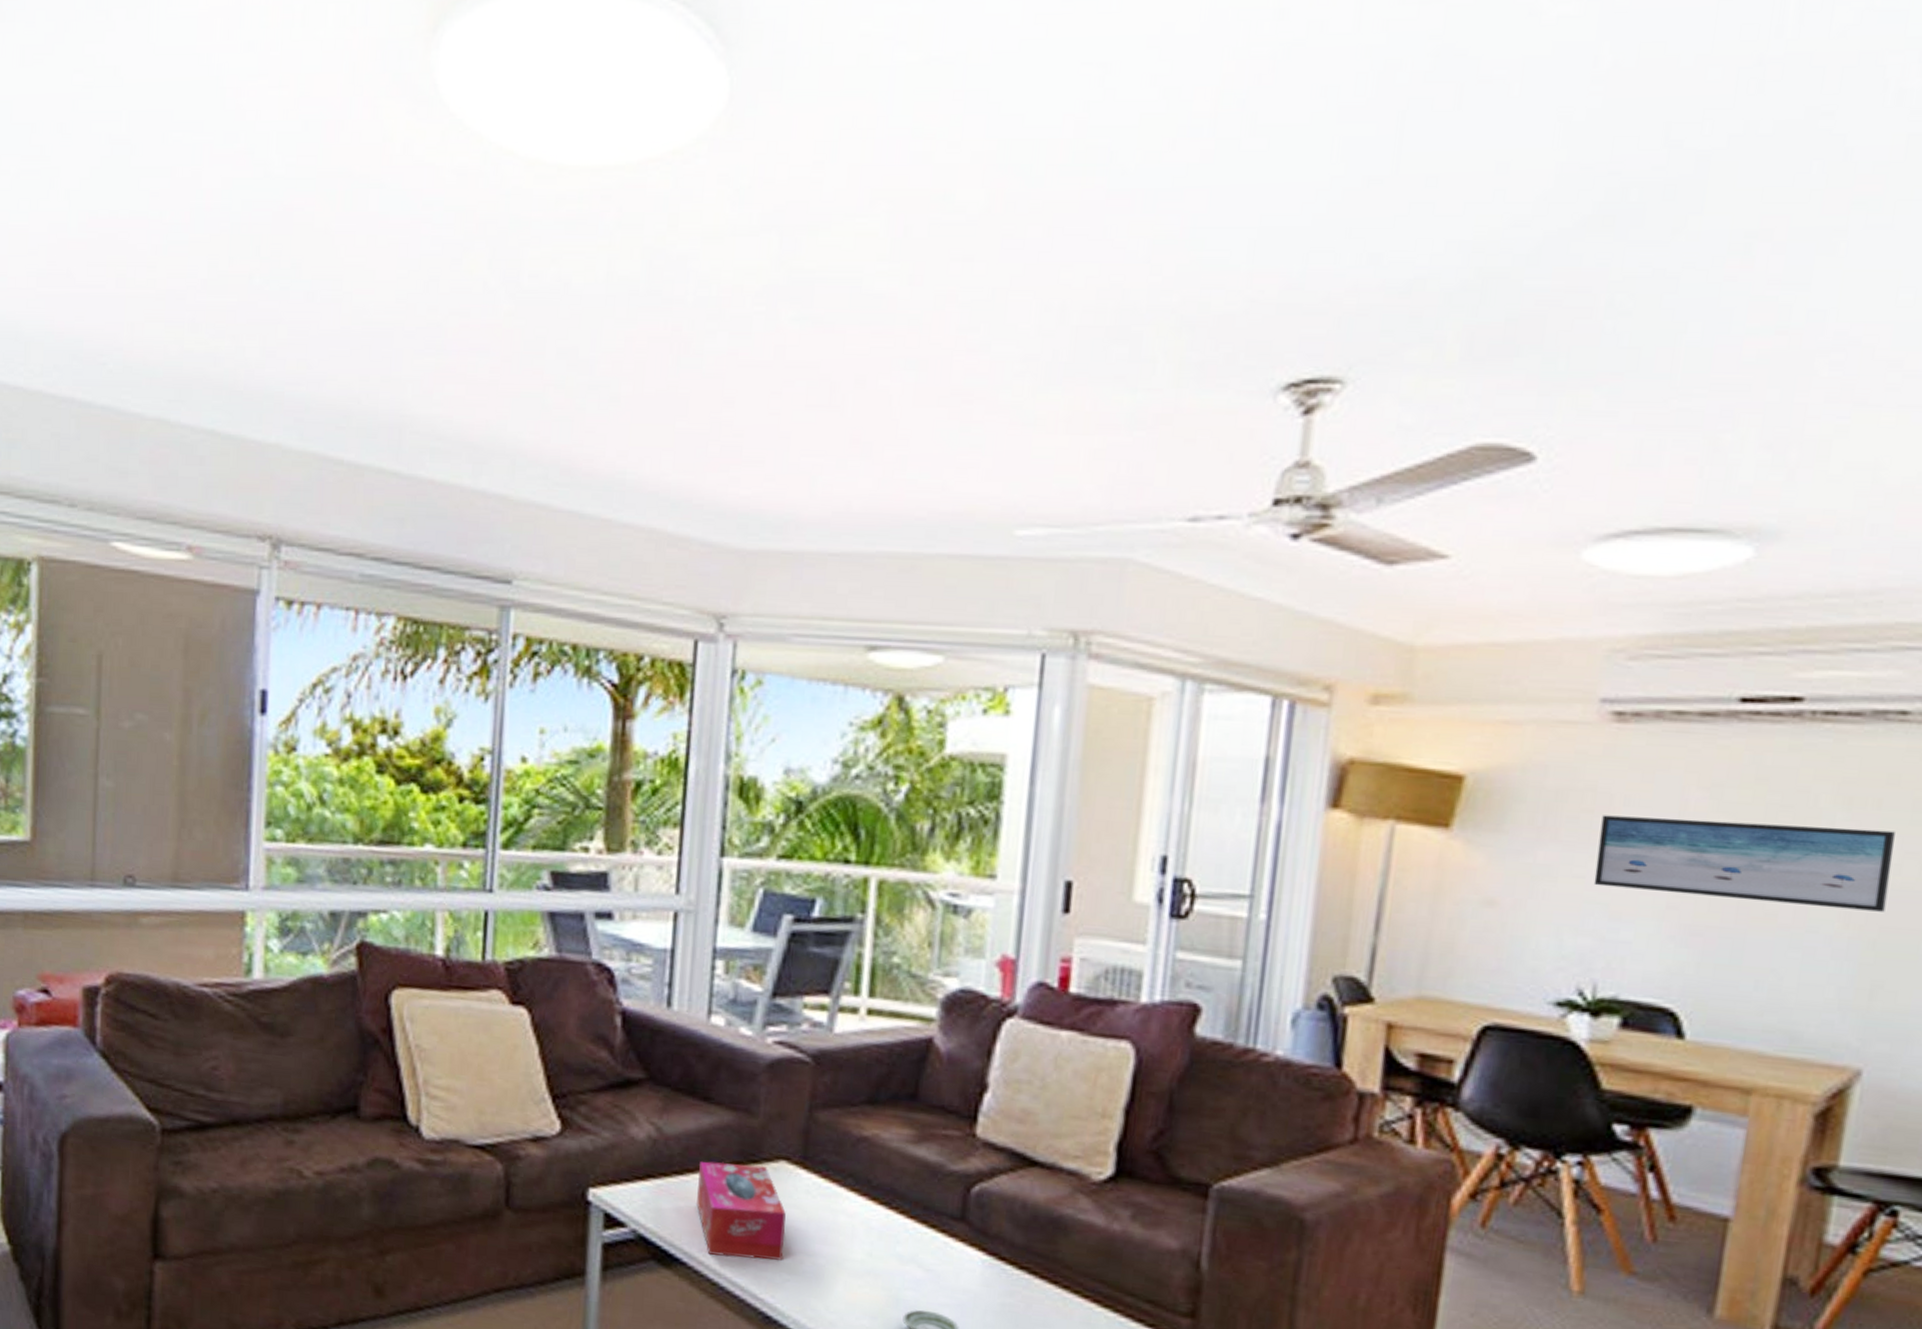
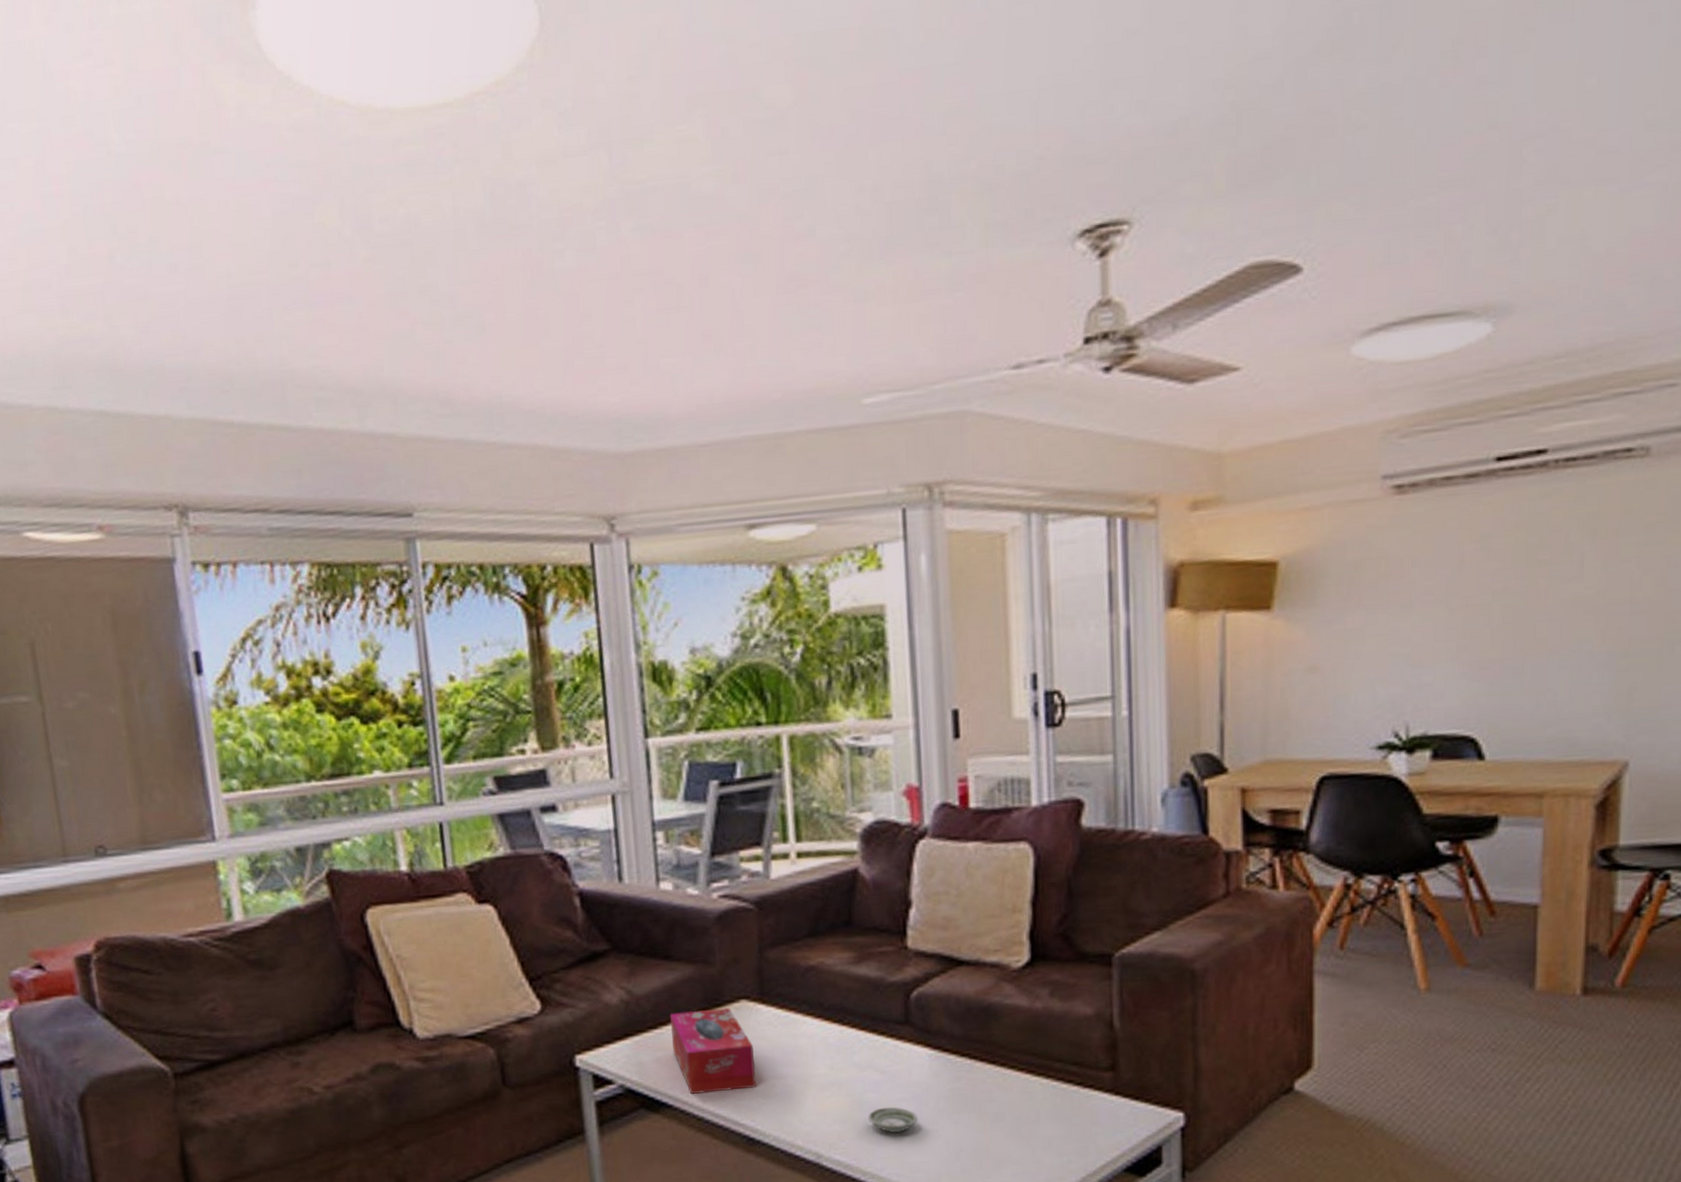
wall art: present [1593,815,1895,912] -> none [1395,553,1634,640]

